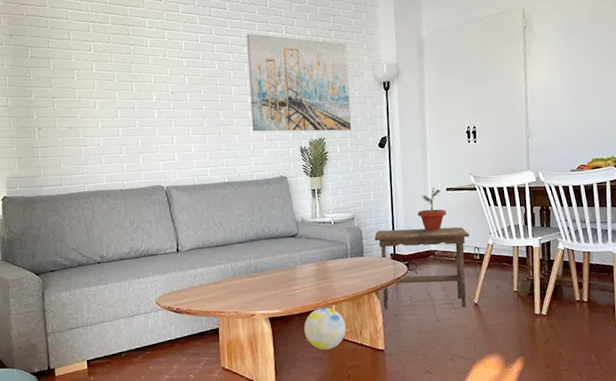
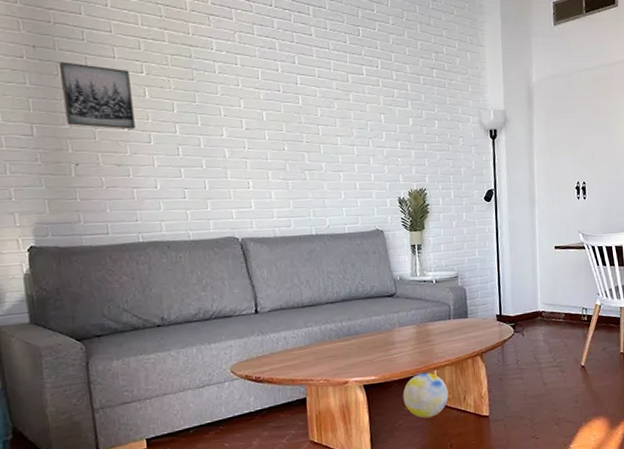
wall art: none [29,45,84,98] -> present [59,62,135,129]
wall art: present [246,33,351,132] -> none [335,66,455,182]
footstool: present [374,227,470,309] -> none [479,287,578,374]
potted plant: present [417,187,447,232] -> none [524,245,555,292]

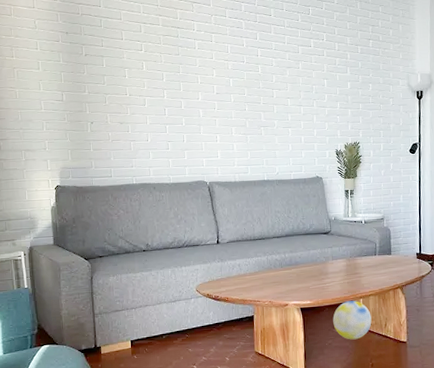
wall art: present [59,62,135,129] -> none [84,44,135,95]

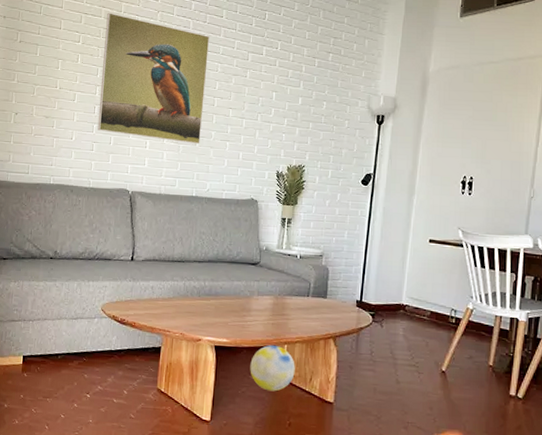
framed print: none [164,20,265,134] -> present [97,13,209,145]

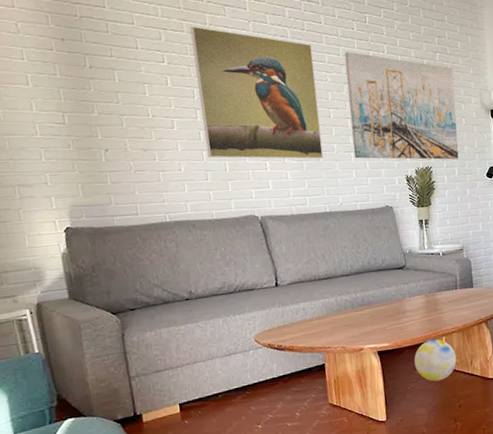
wall art: none [229,45,344,162] -> present [344,51,459,160]

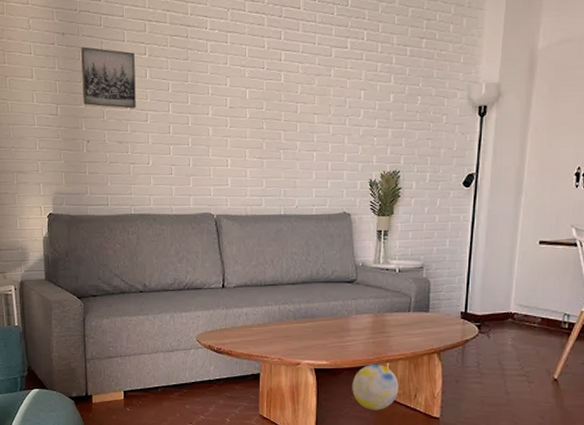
wall art: none [87,53,159,116] -> present [81,46,136,109]
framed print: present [190,26,324,160] -> none [172,16,287,158]
wall art: present [344,51,459,160] -> none [316,39,439,164]

